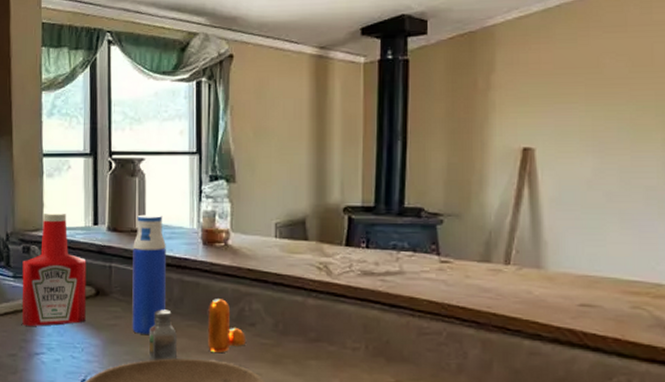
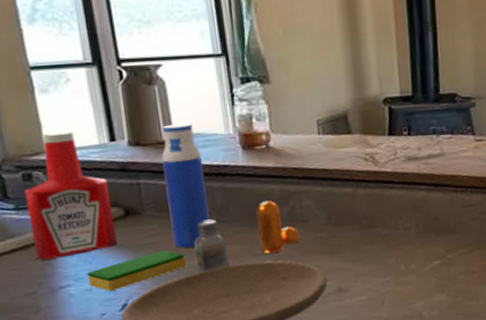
dish sponge: none [58,333,139,365] -> present [87,250,186,291]

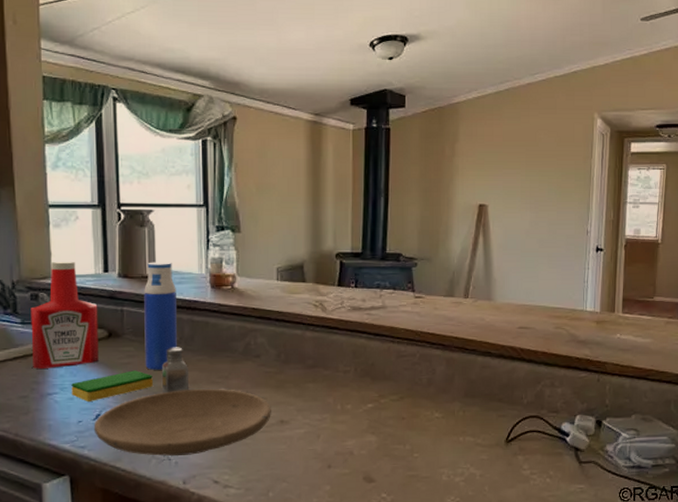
pepper shaker: present [256,200,300,253] -> none [217,335,252,382]

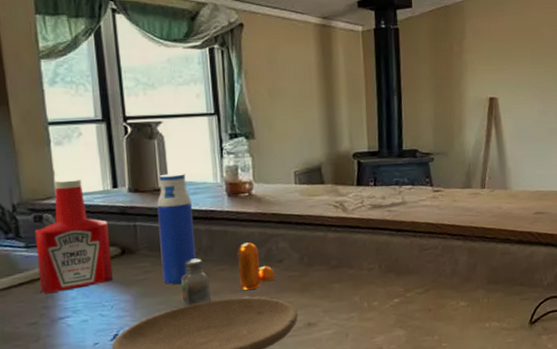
dish sponge: present [71,370,153,401] -> none [84,285,172,322]
pepper shaker: none [217,335,252,382] -> present [238,242,275,290]

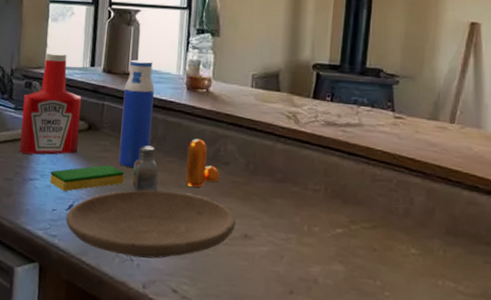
dish sponge: none [84,285,172,322] -> present [50,165,124,191]

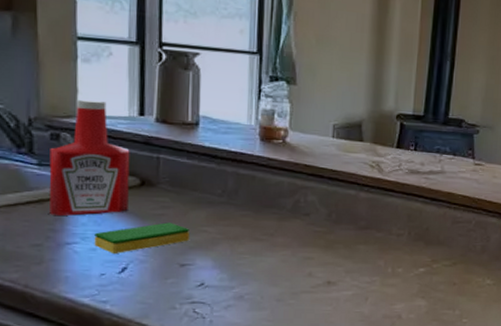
plate: present [65,189,236,259] -> none [118,245,318,314]
water bottle: present [118,59,154,167] -> none [181,108,221,224]
saltshaker: present [132,145,158,192] -> none [200,200,230,249]
pepper shaker: present [185,139,220,187] -> none [262,191,300,239]

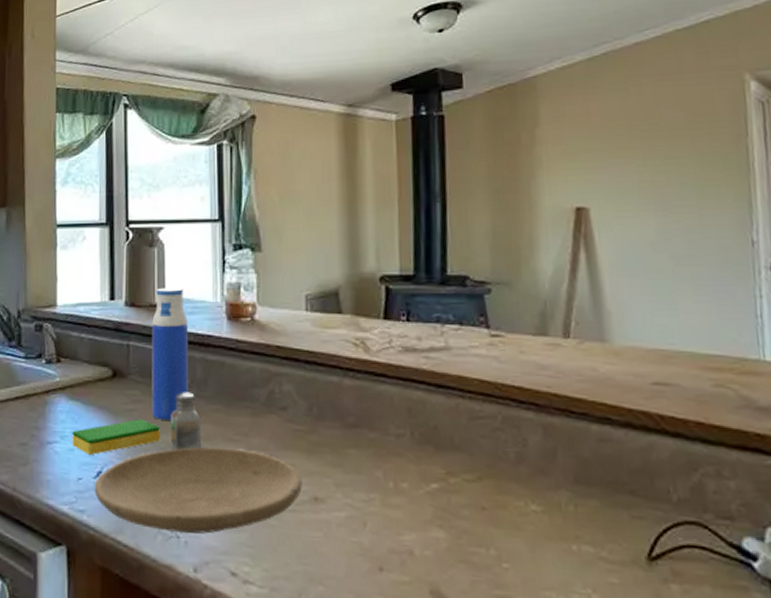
ketchup bottle: present [49,99,130,216] -> none [34,287,103,412]
plate: none [118,245,318,314] -> present [94,447,302,534]
water bottle: none [181,108,221,224] -> present [152,287,189,420]
saltshaker: none [200,200,230,249] -> present [171,392,201,451]

